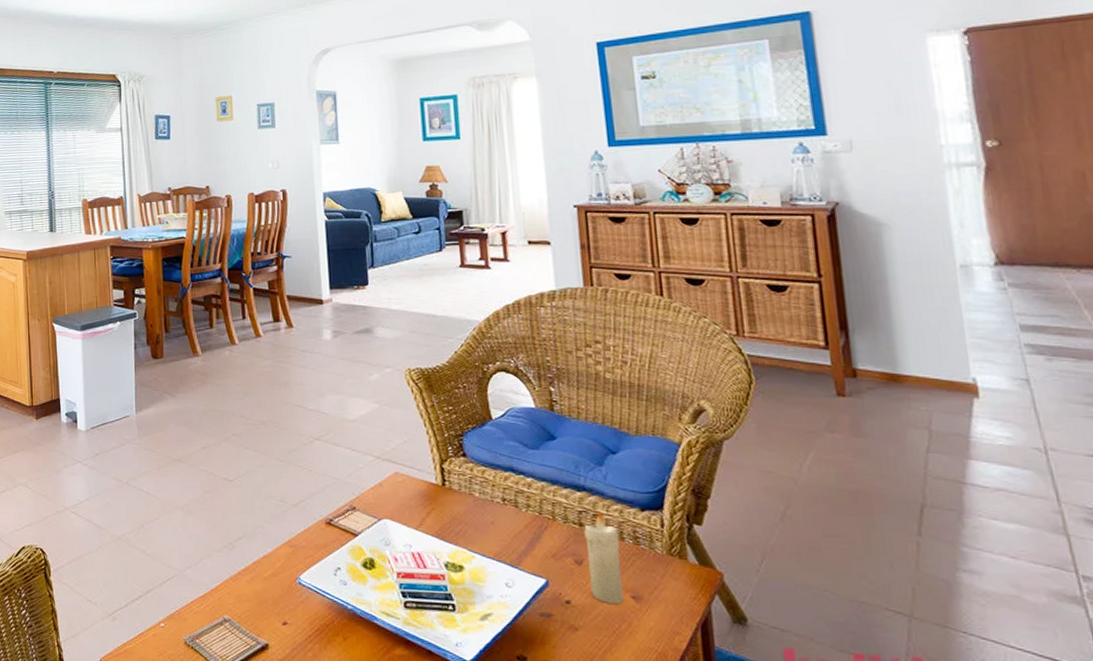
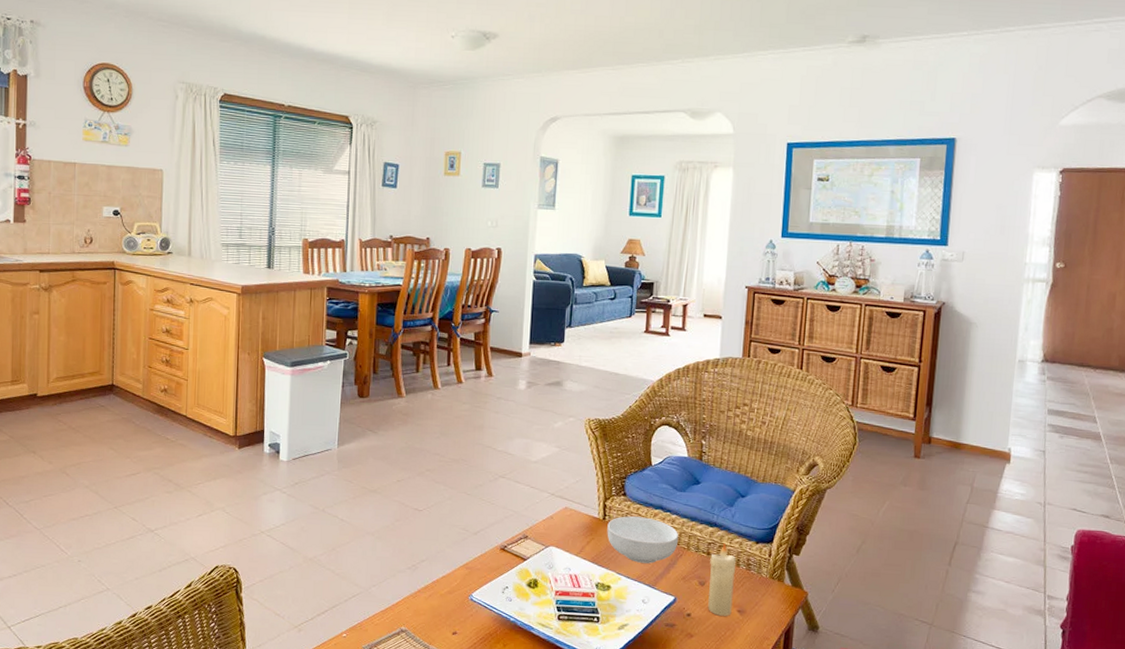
cereal bowl: none [448,481,540,538] -> present [607,516,679,564]

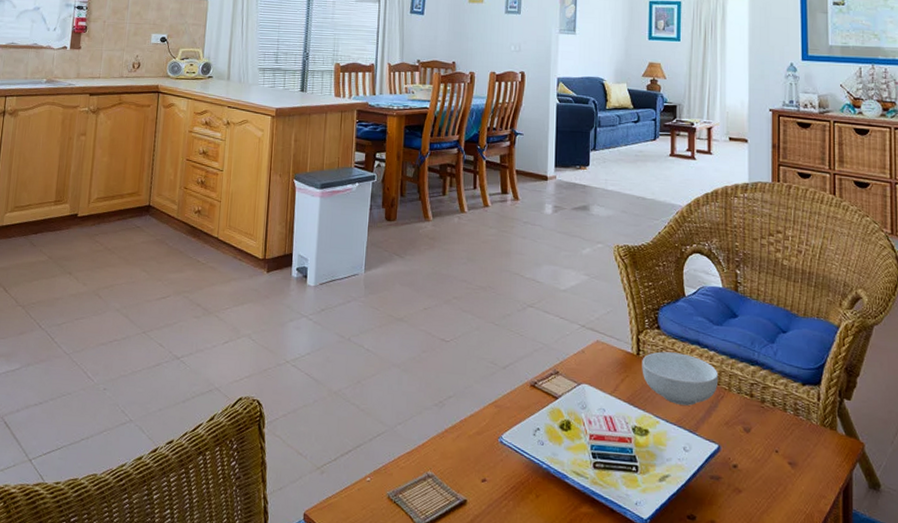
candle: present [708,543,736,616] -> none [754,384,783,469]

